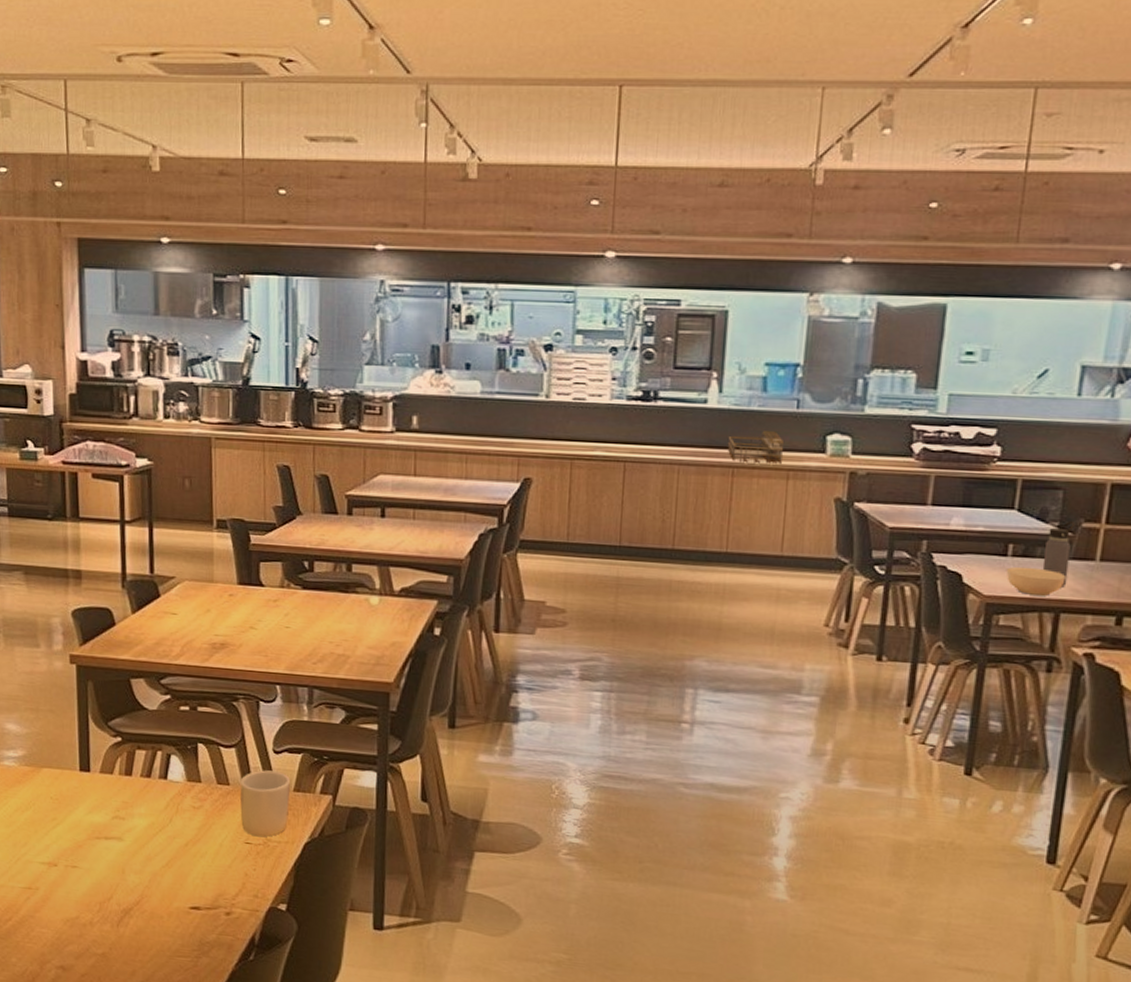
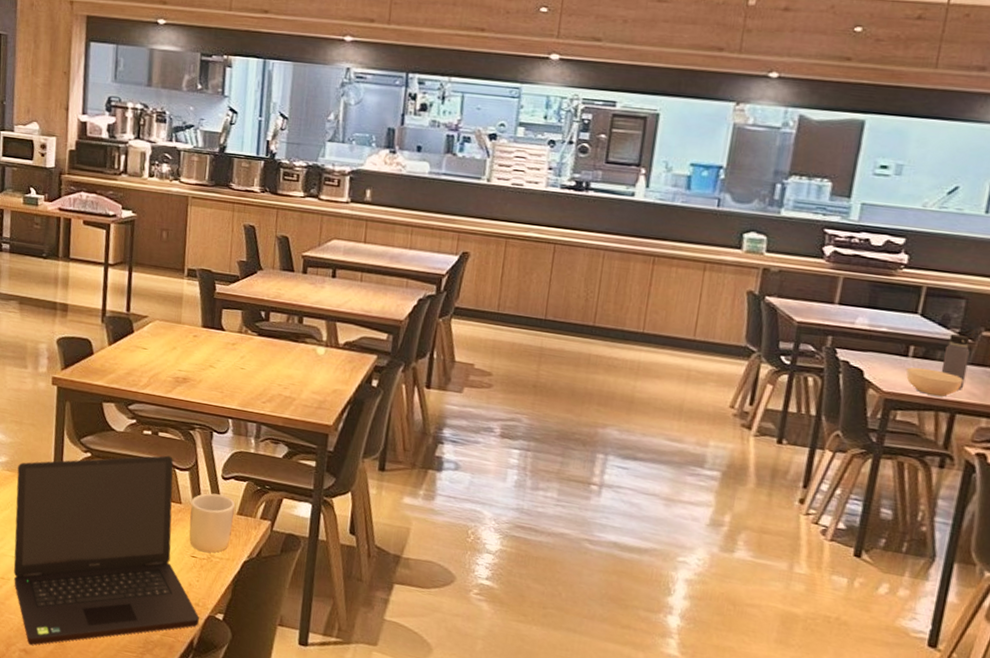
laptop: none [37,732,260,960] -> present [13,455,200,645]
dish rack: present [727,431,785,465] -> none [650,225,704,257]

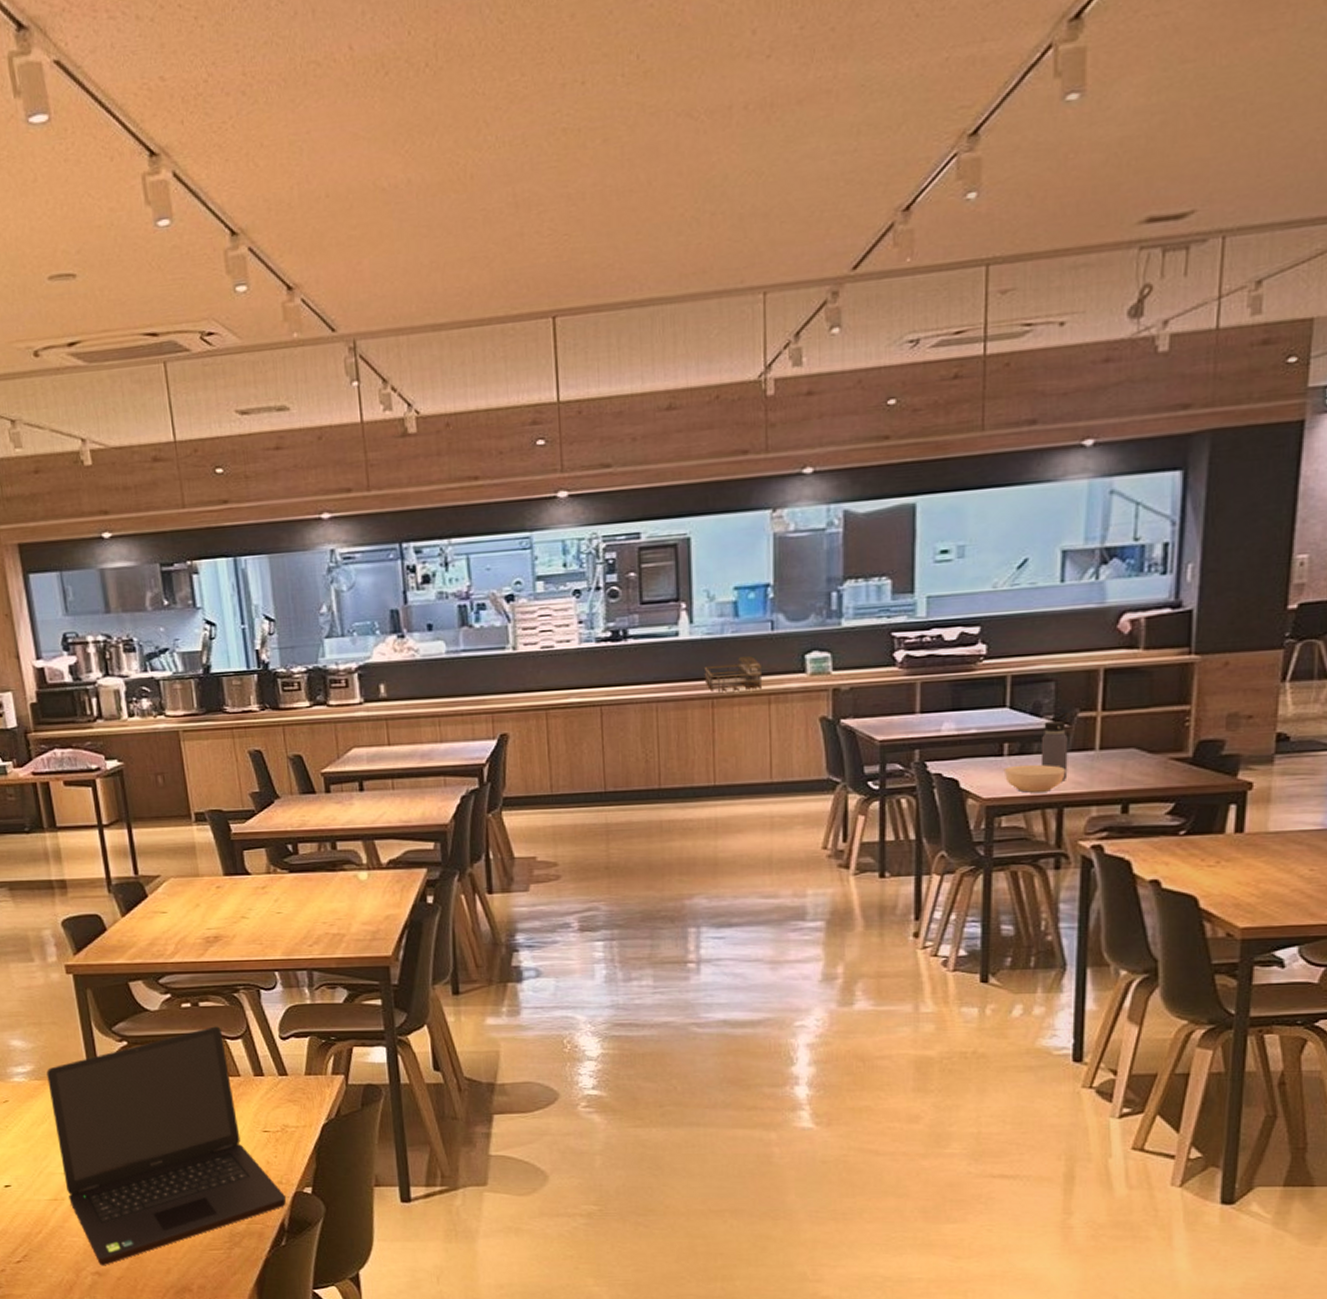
mug: present [189,493,236,553] -> none [250,1057,304,1124]
dish rack: none [650,225,704,257] -> present [703,656,763,693]

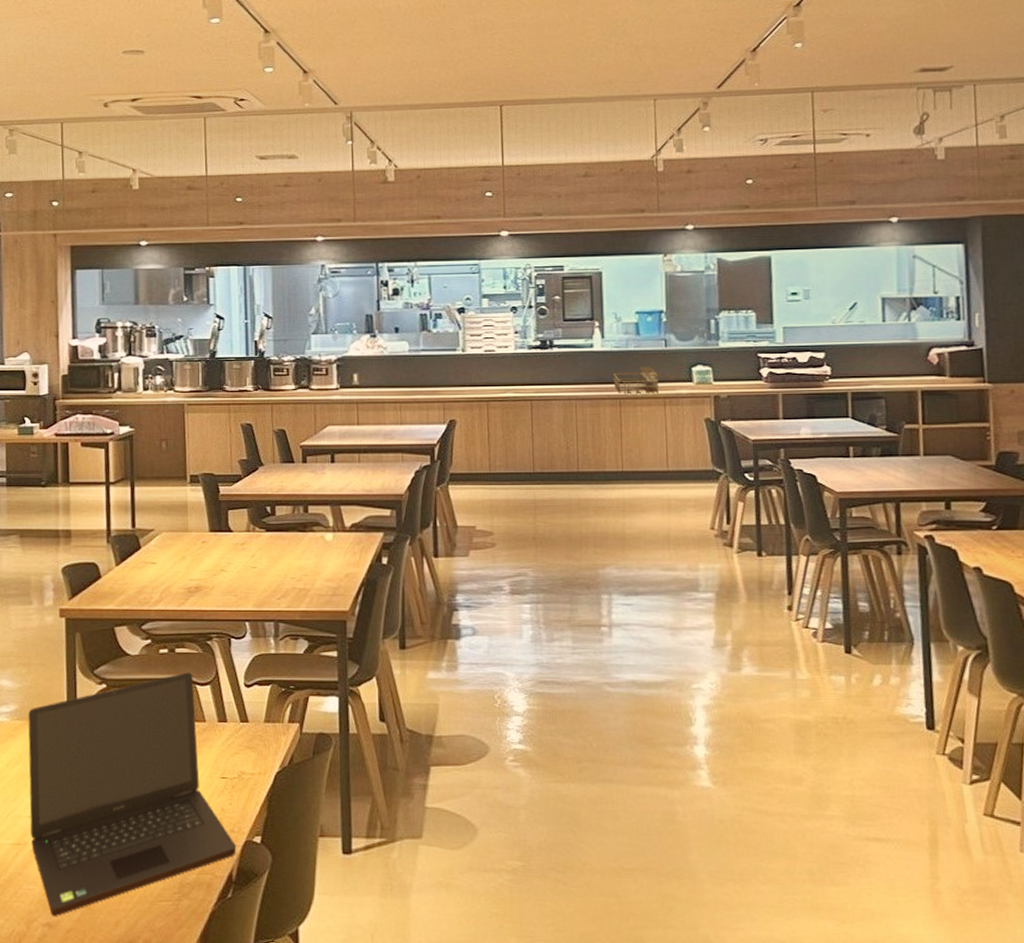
bowl: present [1003,764,1066,793] -> none [850,465,900,489]
water bottle: present [1040,711,1071,782] -> none [878,423,901,481]

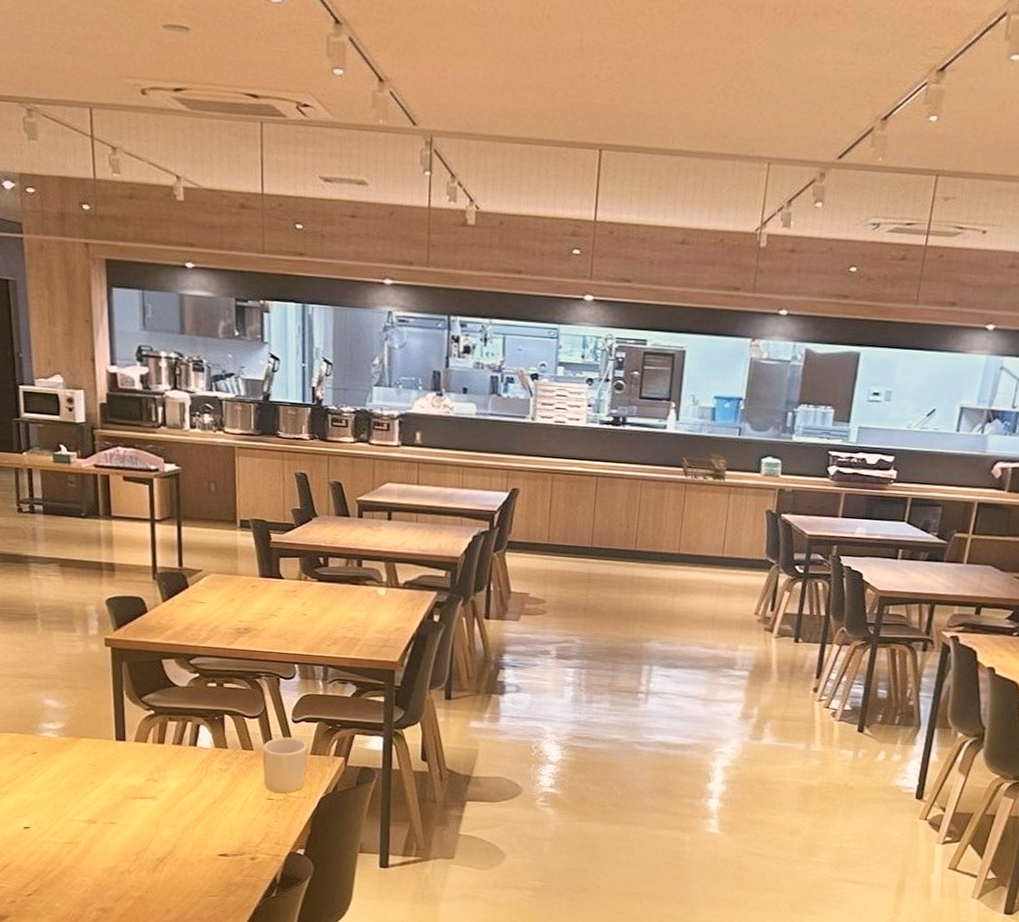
laptop: present [28,672,237,916] -> none [76,705,281,903]
mug: none [215,704,262,771] -> present [262,737,308,794]

